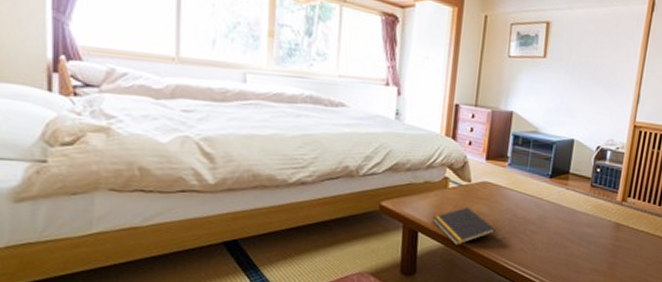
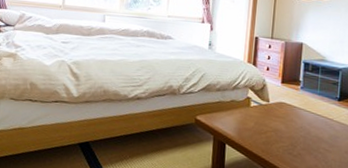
notepad: present [432,207,496,245] -> none [238,124,292,158]

